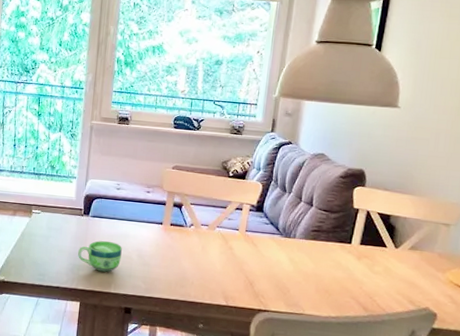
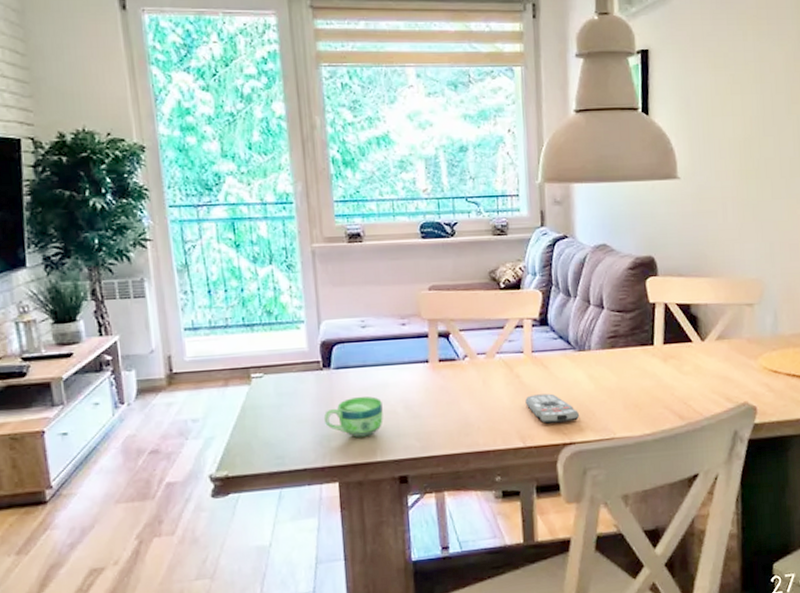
remote control: none [233,265,277,293] -> present [525,393,580,424]

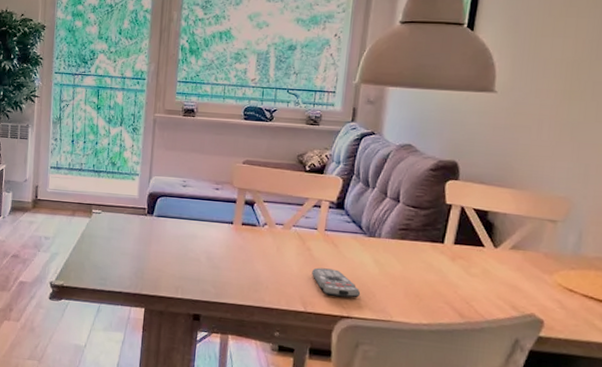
cup: present [323,396,384,437] -> none [141,242,190,276]

